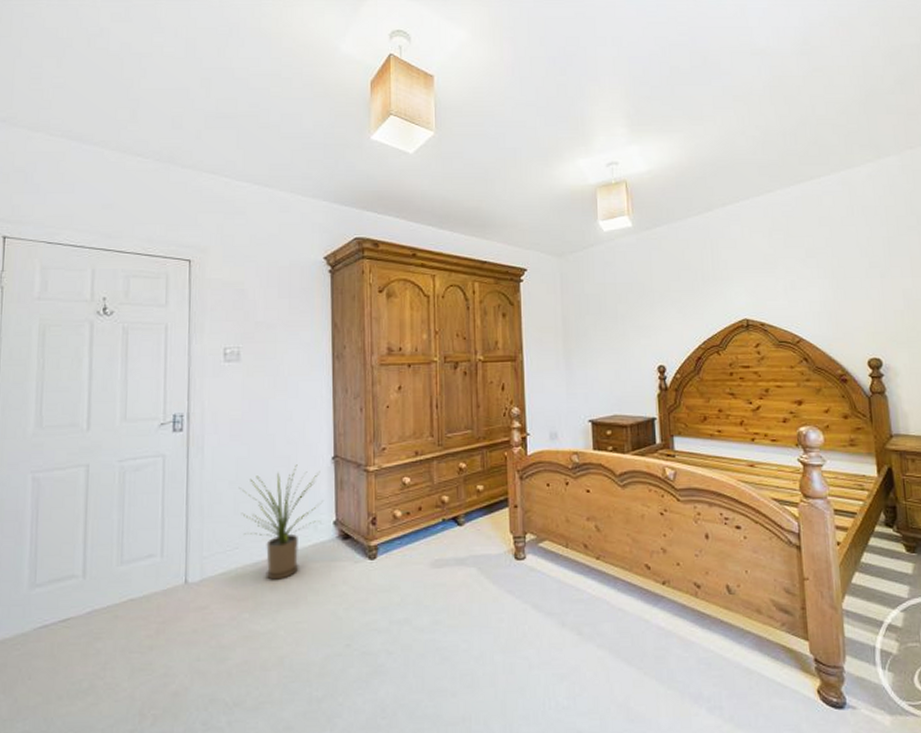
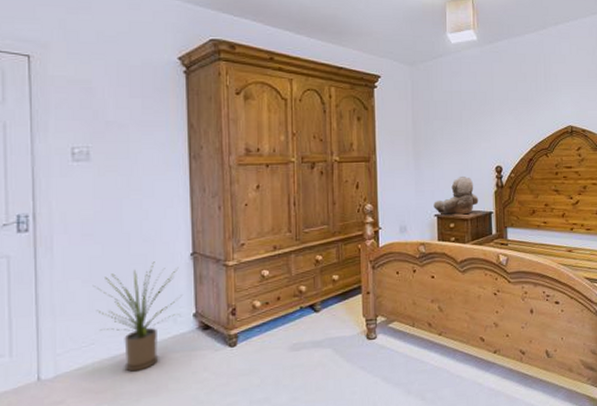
teddy bear: none [587,378,639,421] -> present [433,177,479,215]

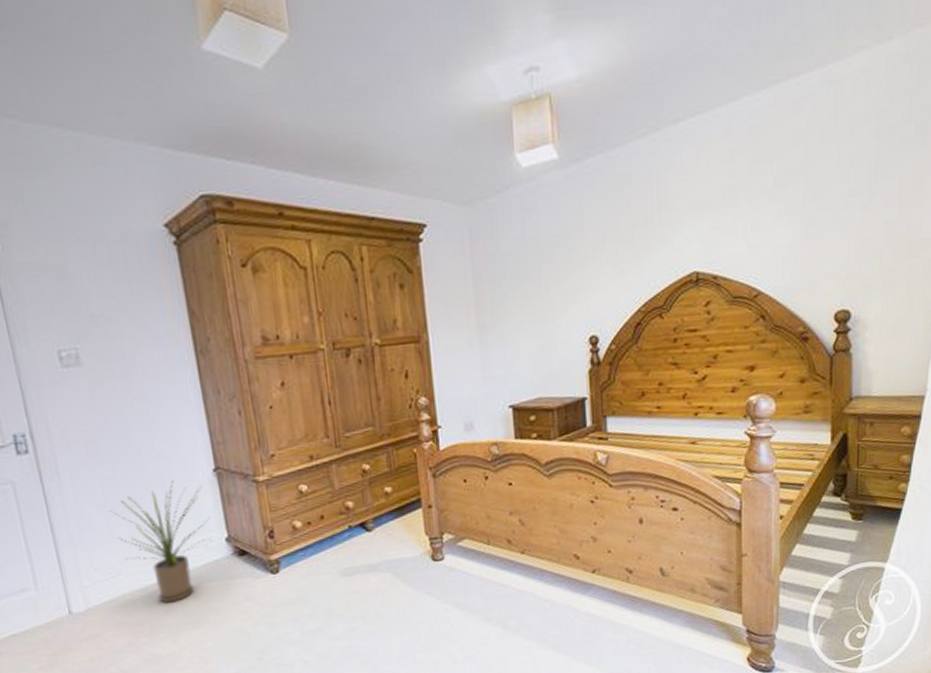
teddy bear: present [433,177,479,215] -> none [507,353,567,405]

